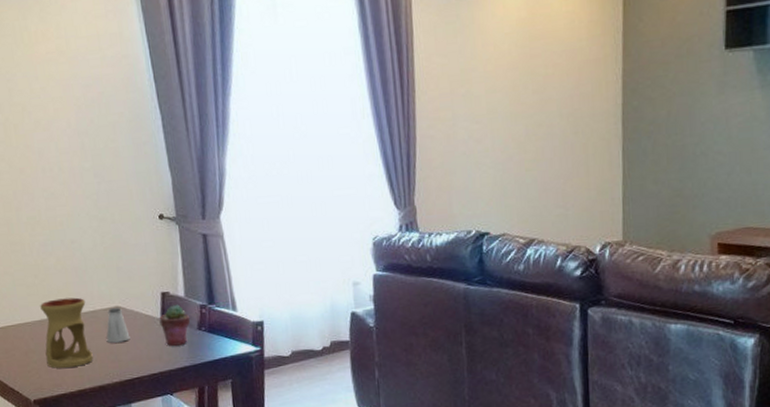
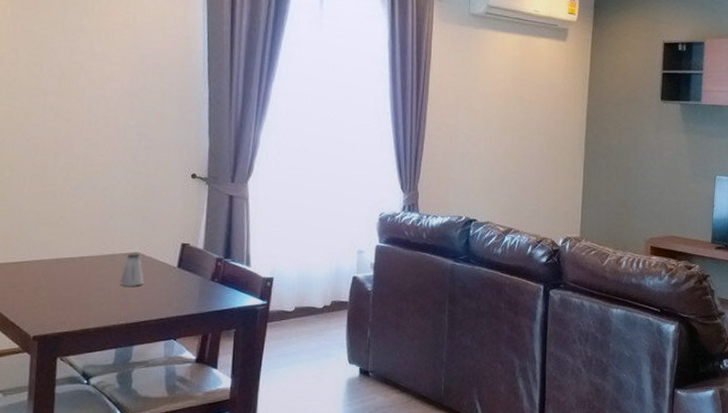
oil burner: present [40,297,93,368] -> none [55,240,106,306]
potted succulent: present [159,304,190,346] -> none [175,256,206,294]

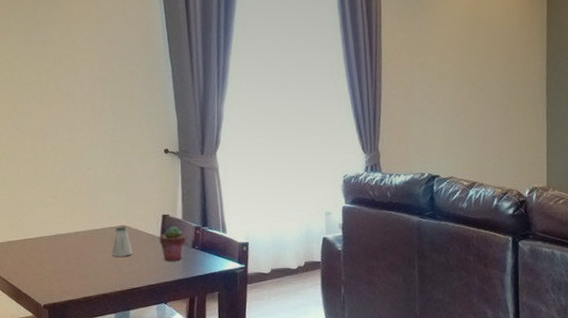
potted succulent: none [175,256,206,294] -> present [159,225,186,261]

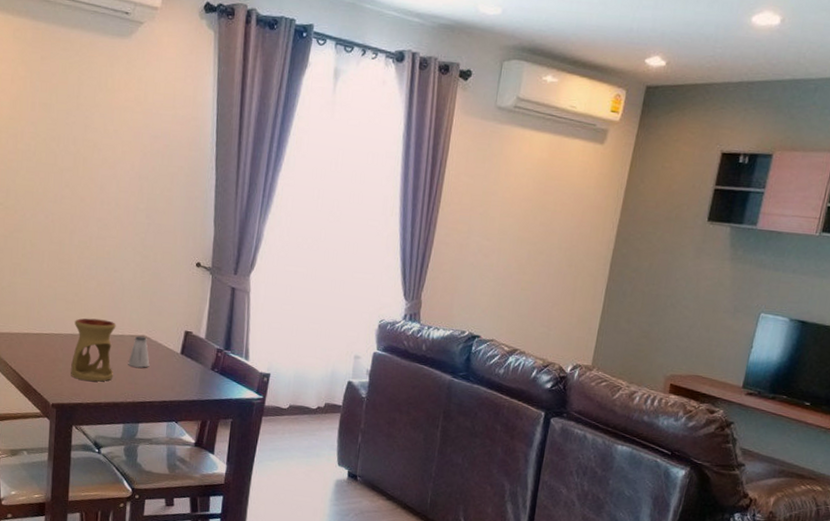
oil burner: none [56,216,99,277] -> present [71,318,116,382]
potted succulent: present [159,225,186,261] -> none [178,344,207,381]

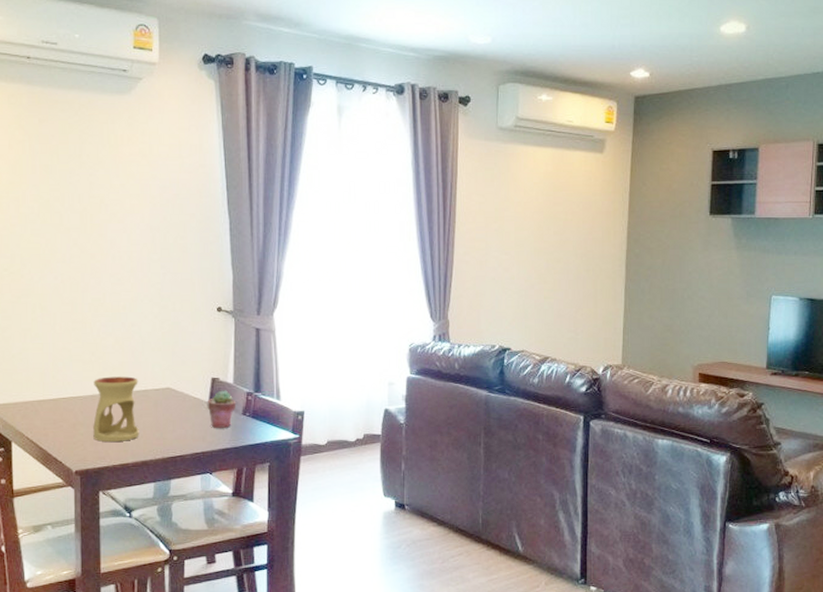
saltshaker: present [128,335,150,368] -> none [154,388,177,421]
potted succulent: none [178,344,207,381] -> present [207,390,237,428]

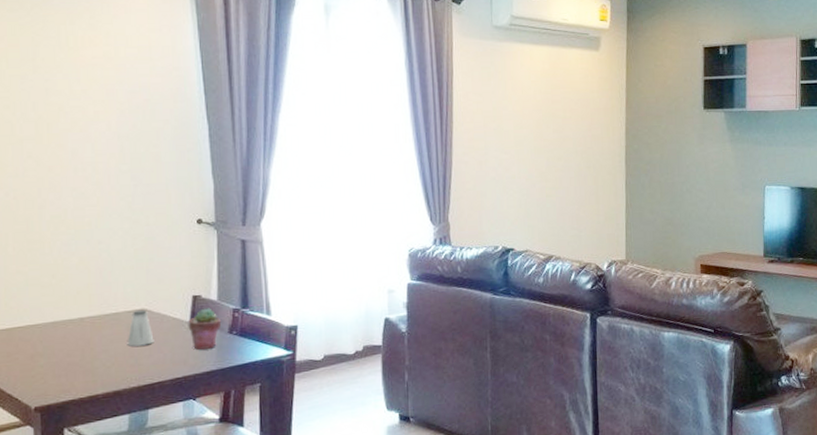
oil burner: present [93,376,139,442] -> none [55,299,110,373]
saltshaker: none [154,388,177,421] -> present [127,309,154,346]

